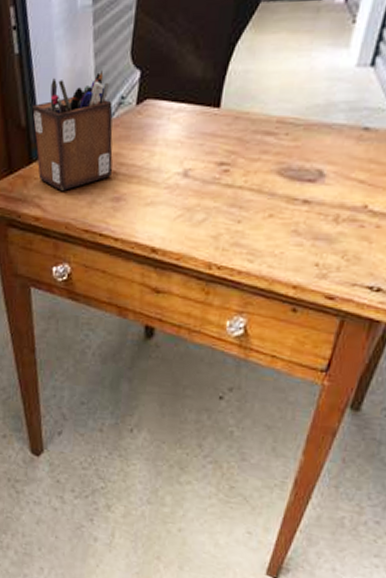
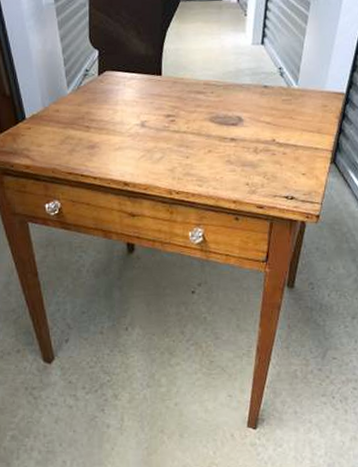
desk organizer: present [32,70,113,191] -> none [14,51,85,143]

